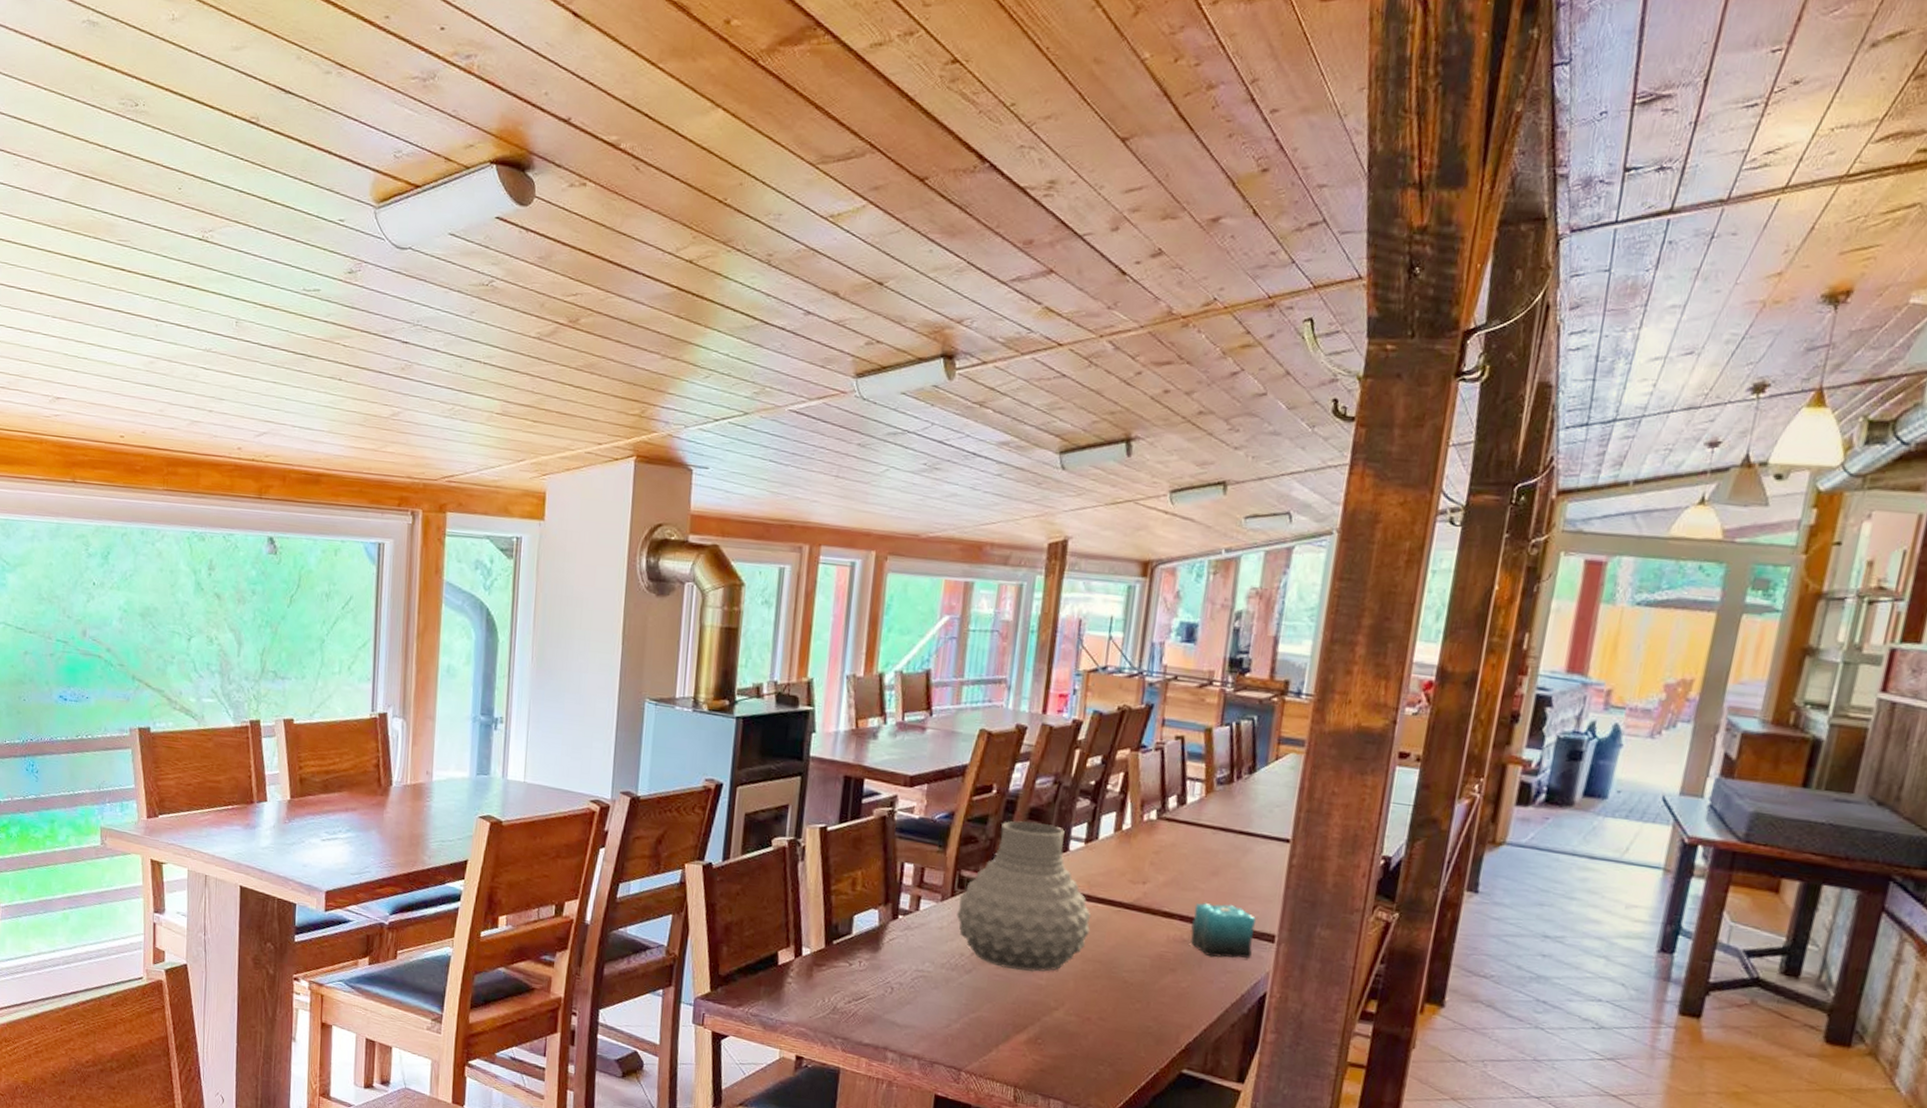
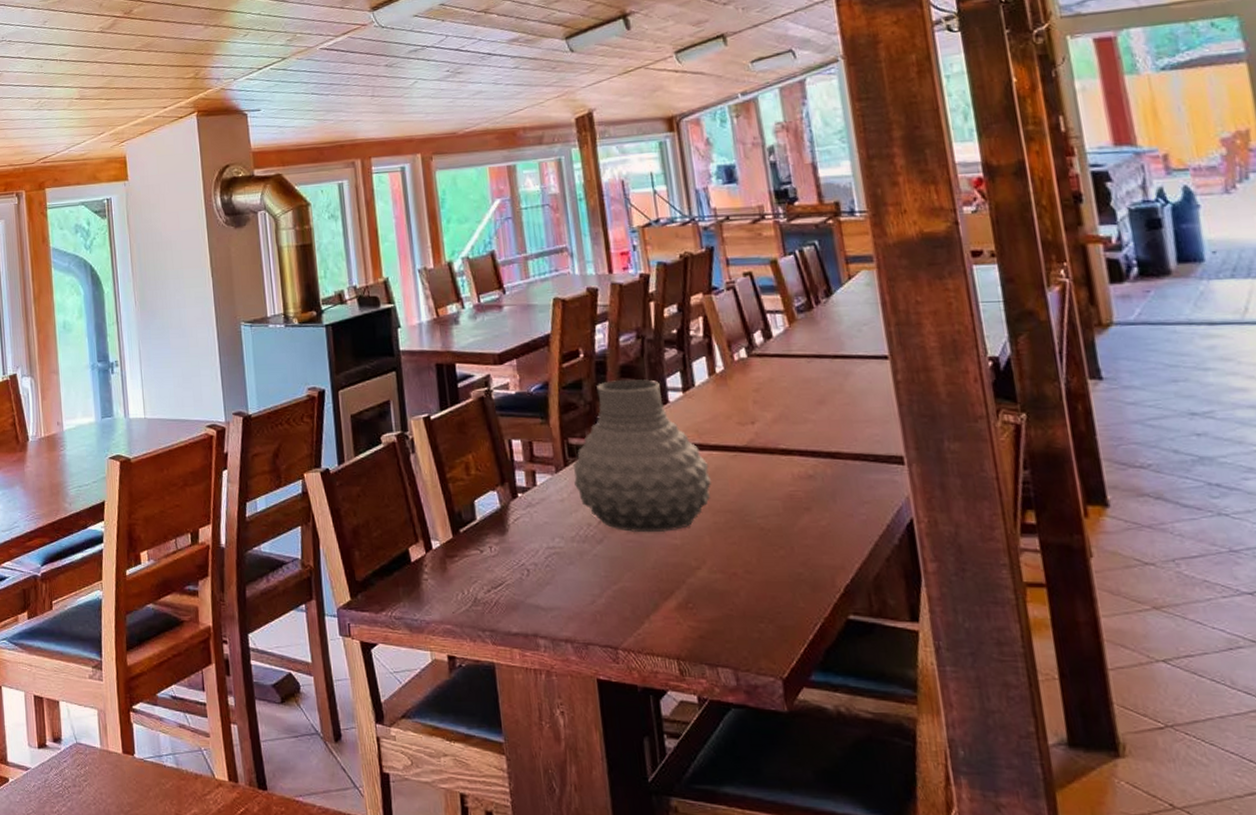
candle: present [1189,903,1257,959] -> none [811,432,885,490]

